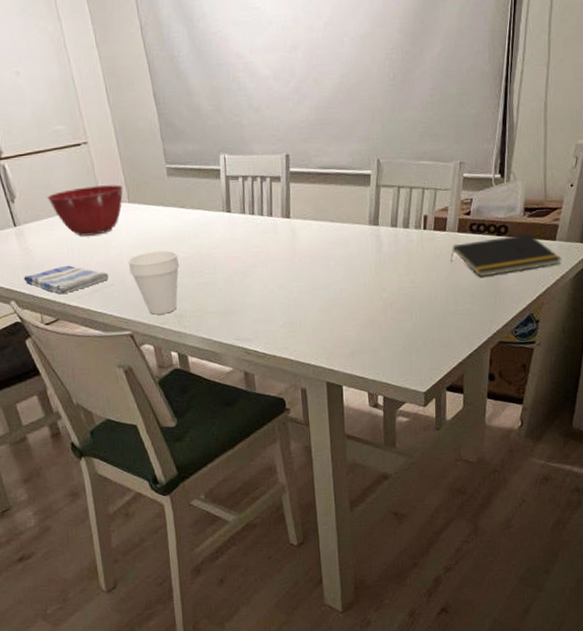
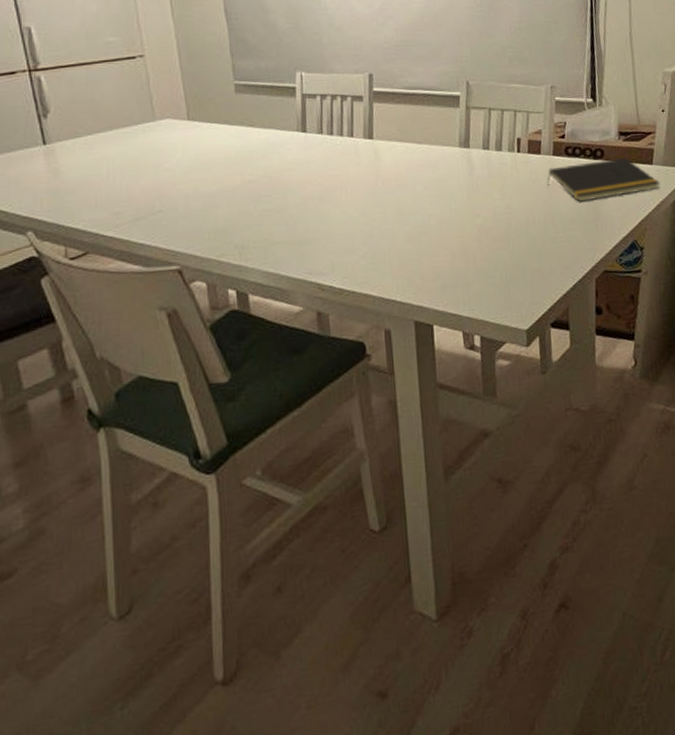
dish towel: present [23,265,109,294] -> none [48,189,157,223]
mixing bowl: present [47,185,123,236] -> none [89,101,182,156]
cup: present [127,250,180,315] -> none [181,172,244,246]

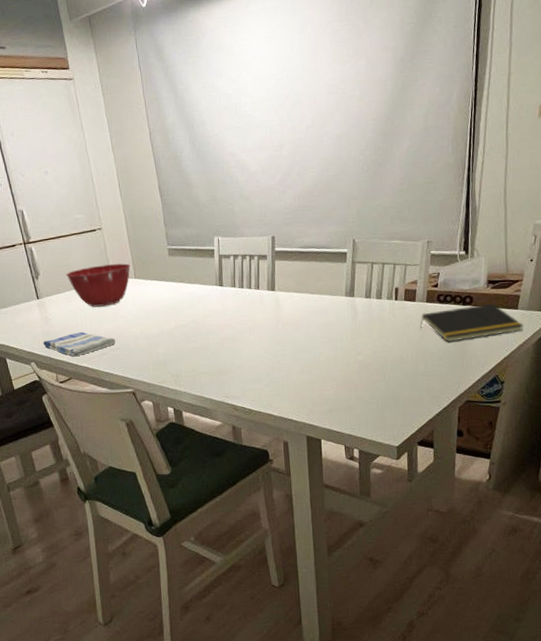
dish towel: none [48,189,157,223] -> present [43,332,116,357]
mixing bowl: none [89,101,182,156] -> present [66,263,131,307]

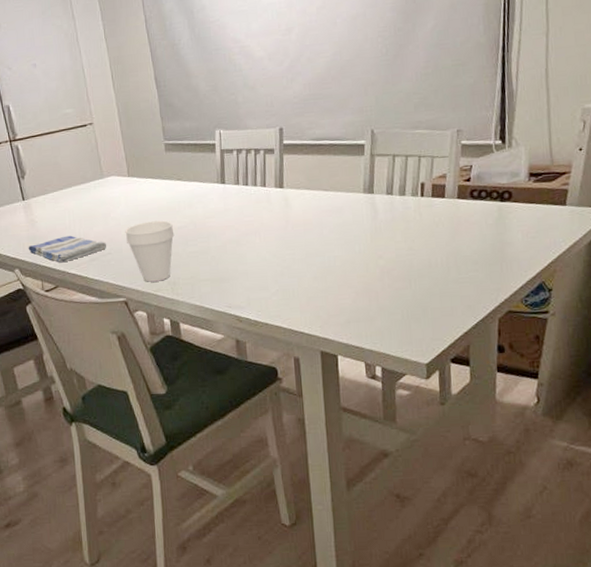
mixing bowl: present [66,263,131,307] -> none [54,160,124,208]
cup: none [132,319,177,375] -> present [125,220,175,282]
notepad: present [420,303,524,342] -> none [451,198,574,244]

